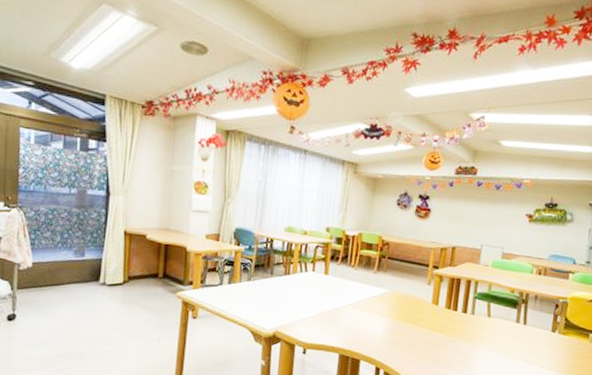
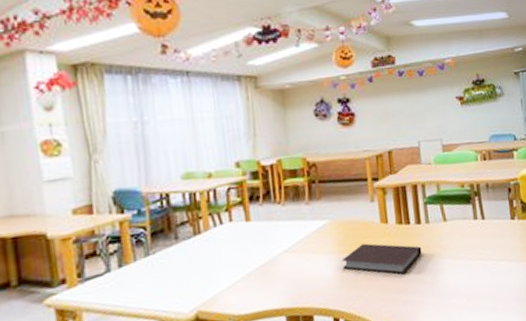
notebook: none [392,316,463,350] -> present [341,243,422,275]

